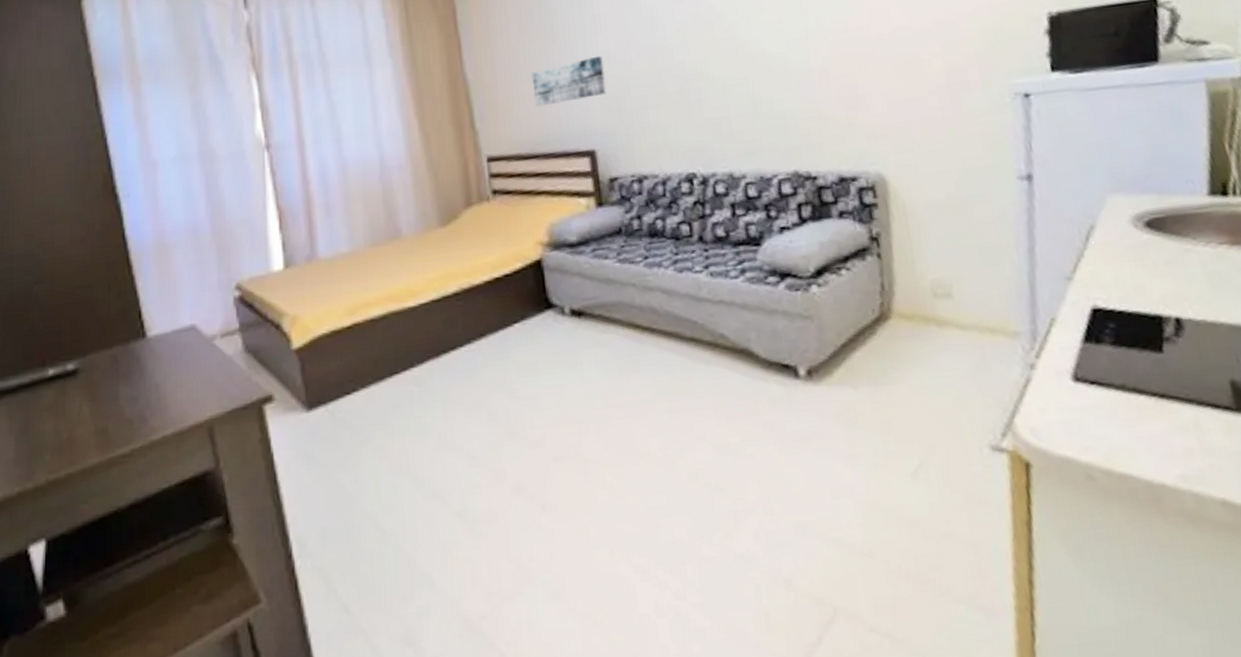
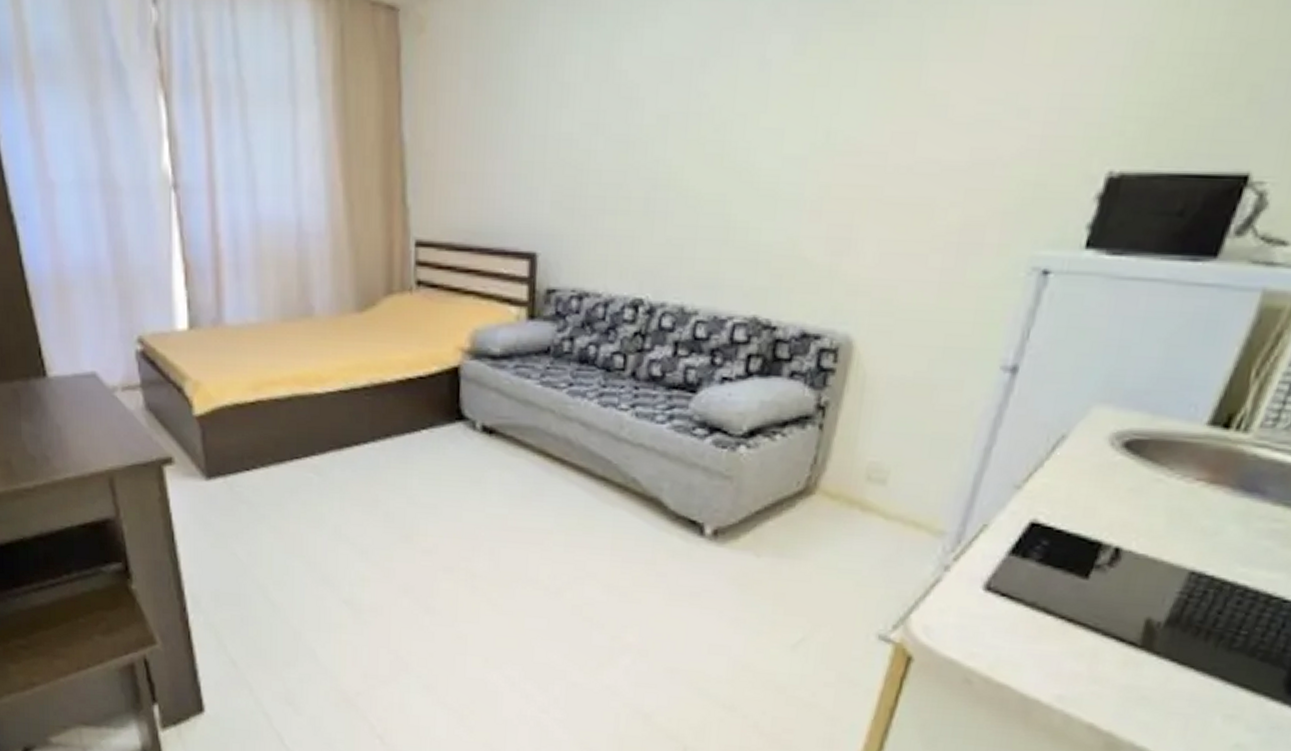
wall art: present [531,56,607,107] -> none [477,137,564,190]

